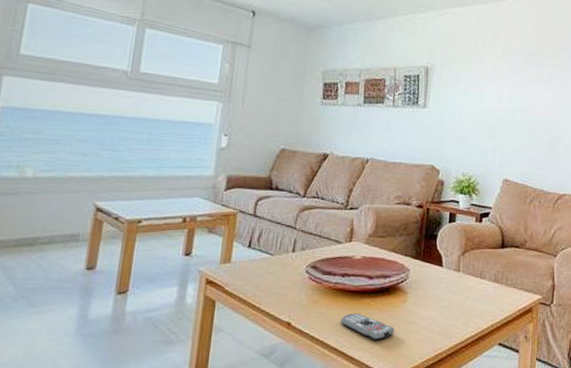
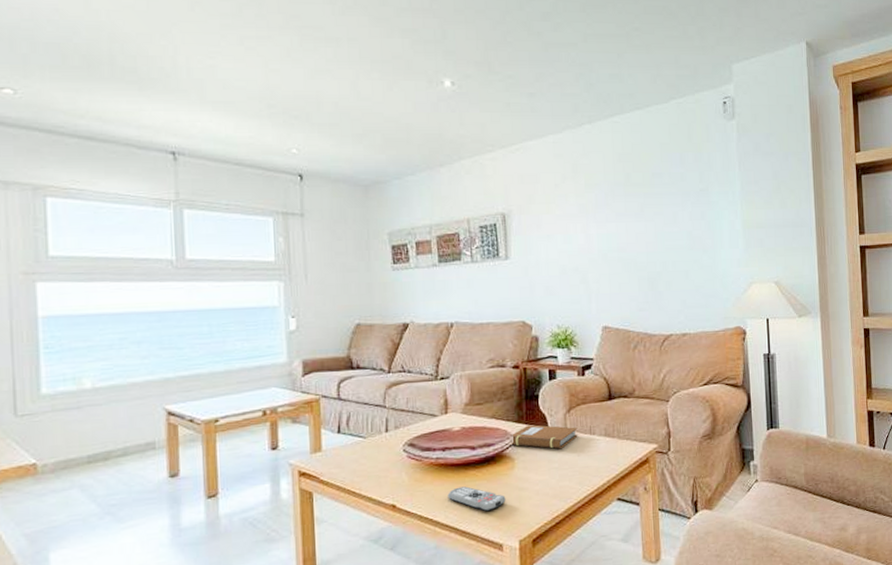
notebook: none [407,262,470,288] -> present [511,425,578,449]

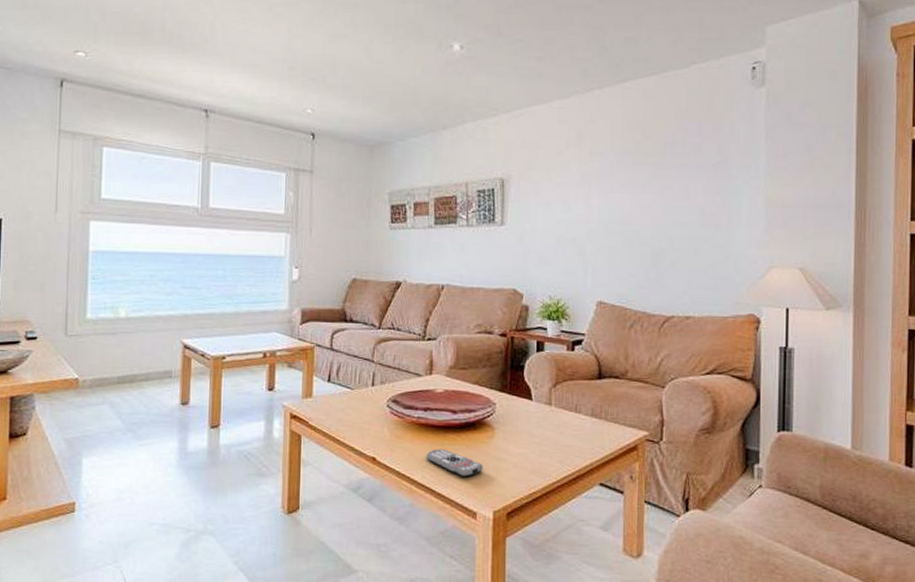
notebook: present [511,425,578,449] -> none [493,395,563,423]

